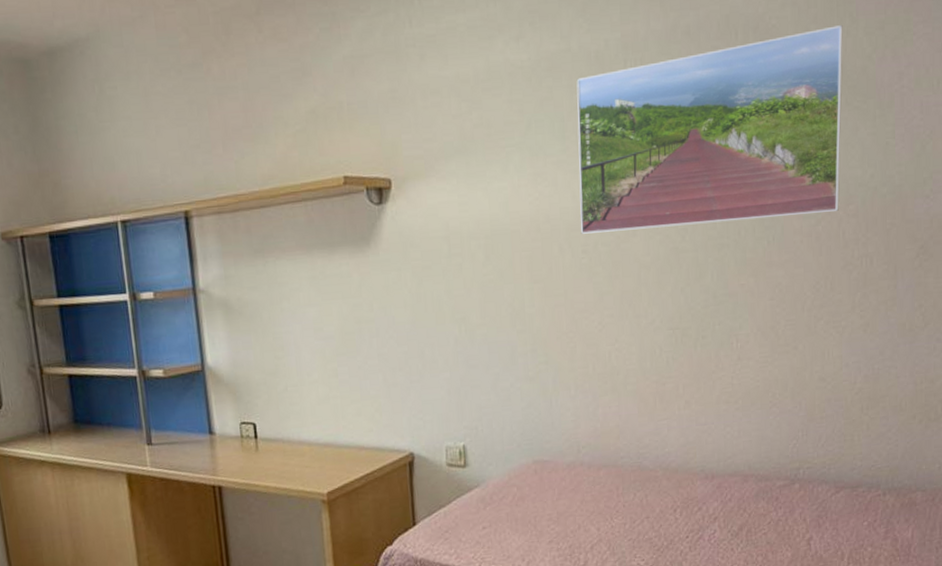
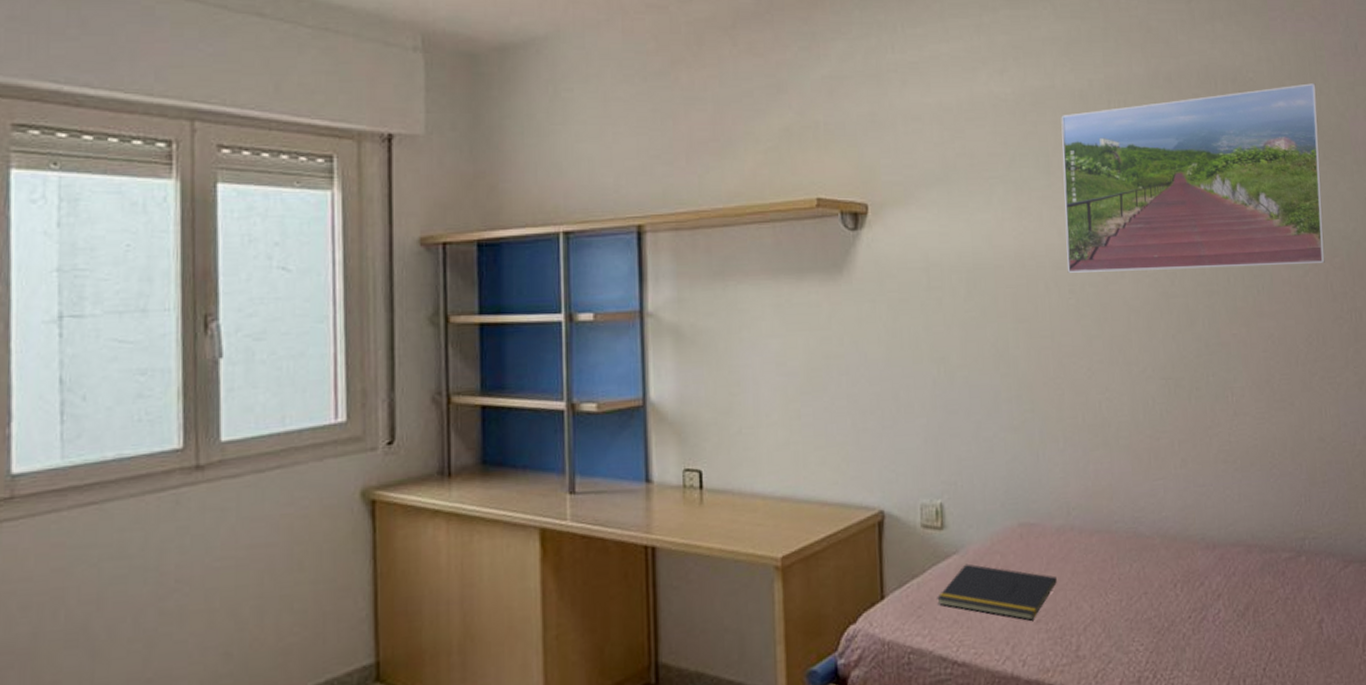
notepad: none [461,495,567,541] -> present [937,564,1057,621]

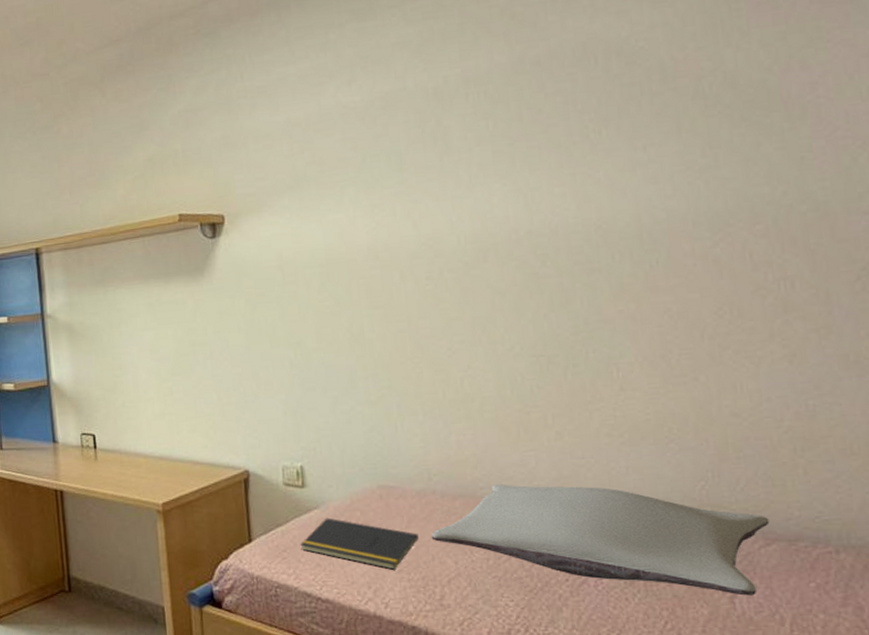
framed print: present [1061,83,1325,273] -> none [413,40,742,261]
pillow: none [1068,516,1347,620] -> present [431,485,770,596]

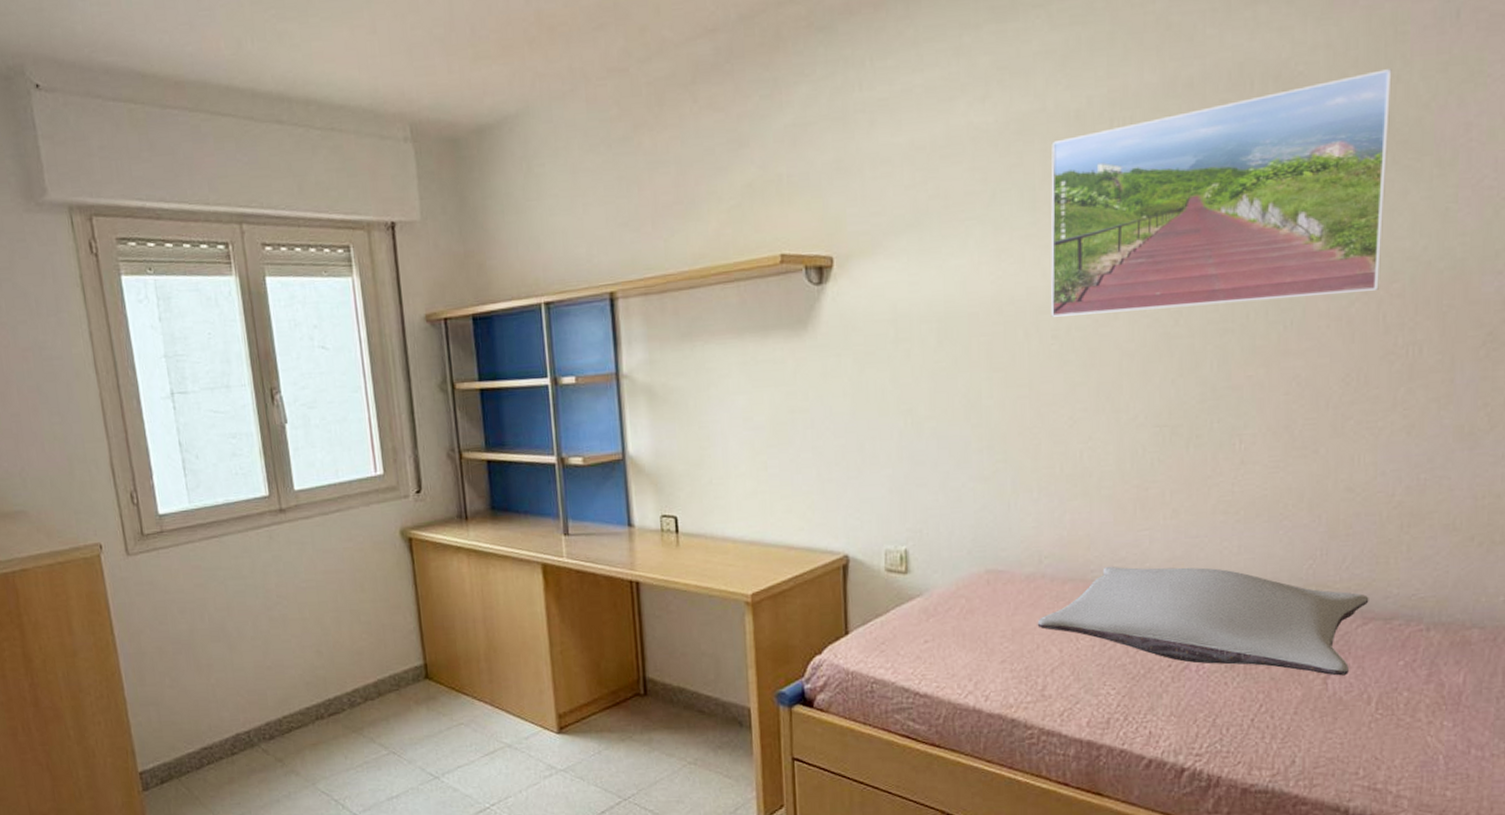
notepad: present [300,518,419,570] -> none [900,606,1024,660]
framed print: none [413,40,742,261] -> present [1050,69,1392,317]

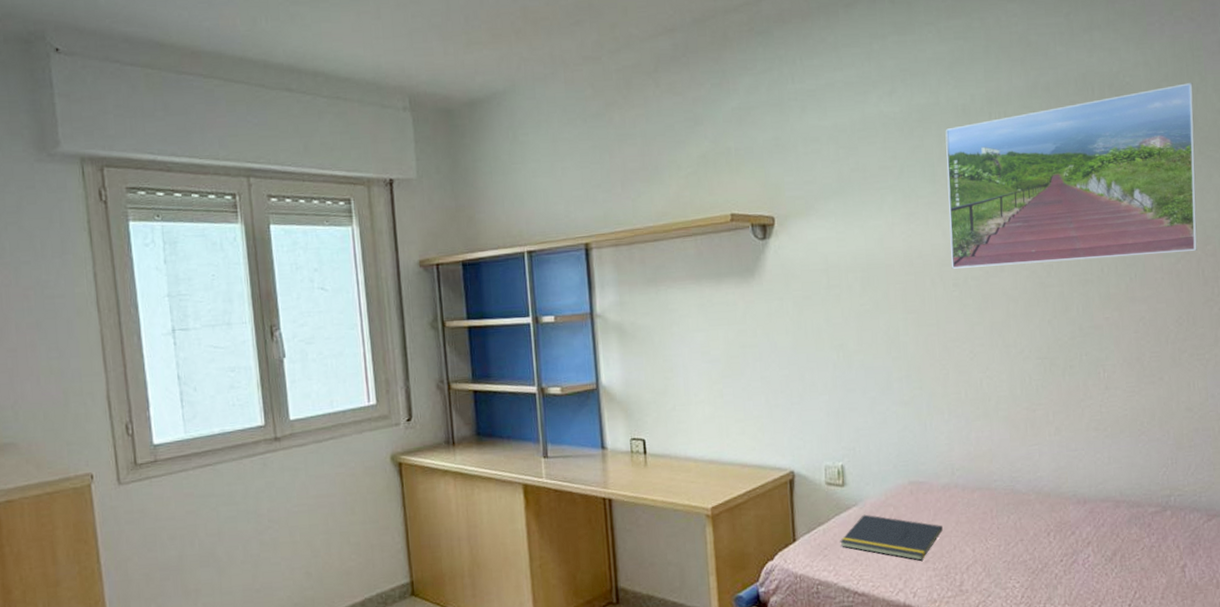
notepad: none [900,606,1024,660] -> present [840,514,943,561]
pillow: present [1037,567,1369,676] -> none [953,476,1211,565]

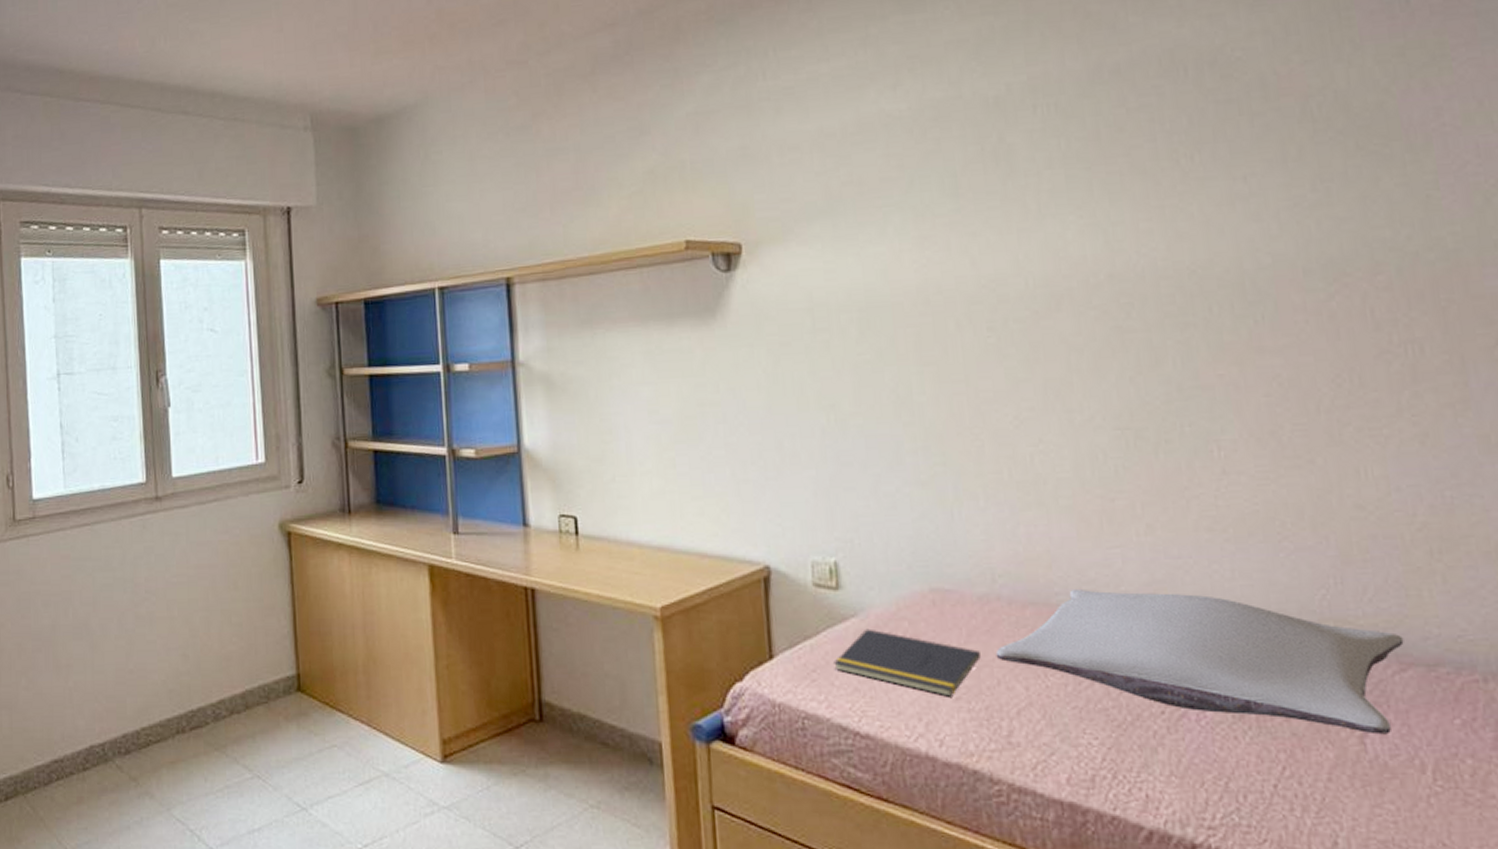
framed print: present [945,83,1198,269] -> none [971,54,1361,308]
pillow: none [953,476,1211,565] -> present [995,590,1404,735]

